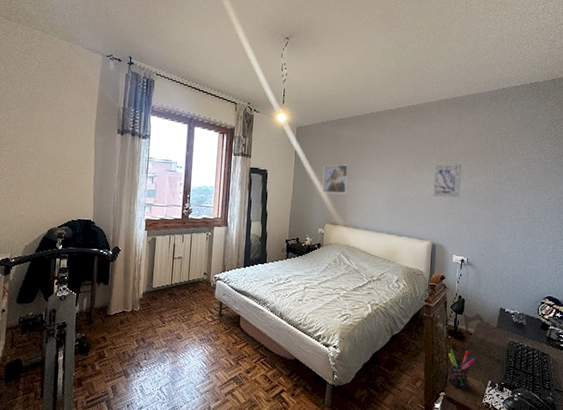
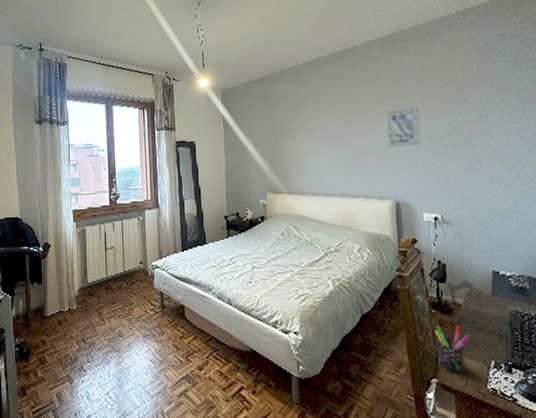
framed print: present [322,164,349,195] -> none [256,124,288,160]

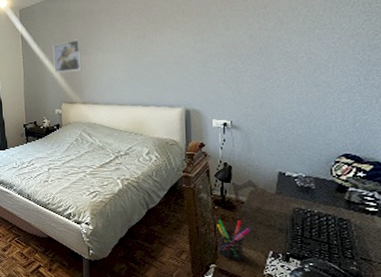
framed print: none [256,124,288,160] -> present [52,39,82,73]
wall art: present [386,106,421,147] -> none [180,16,215,58]

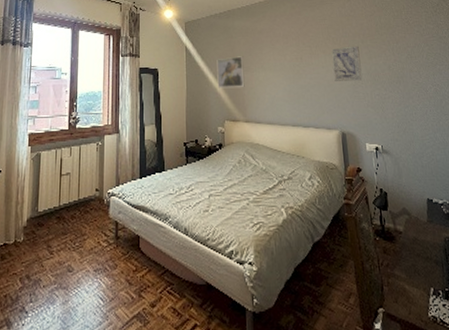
wall art: none [180,16,215,58] -> present [331,46,362,81]
pen holder: present [217,219,251,260] -> none [380,252,411,301]

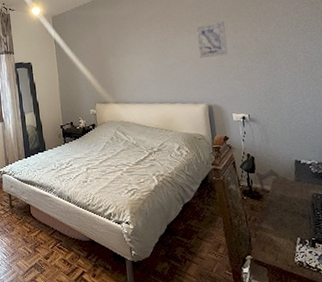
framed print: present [217,56,245,89] -> none [84,43,113,75]

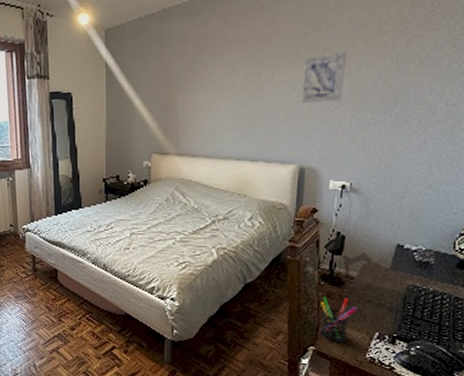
pen holder: none [248,209,278,250] -> present [320,296,358,342]

